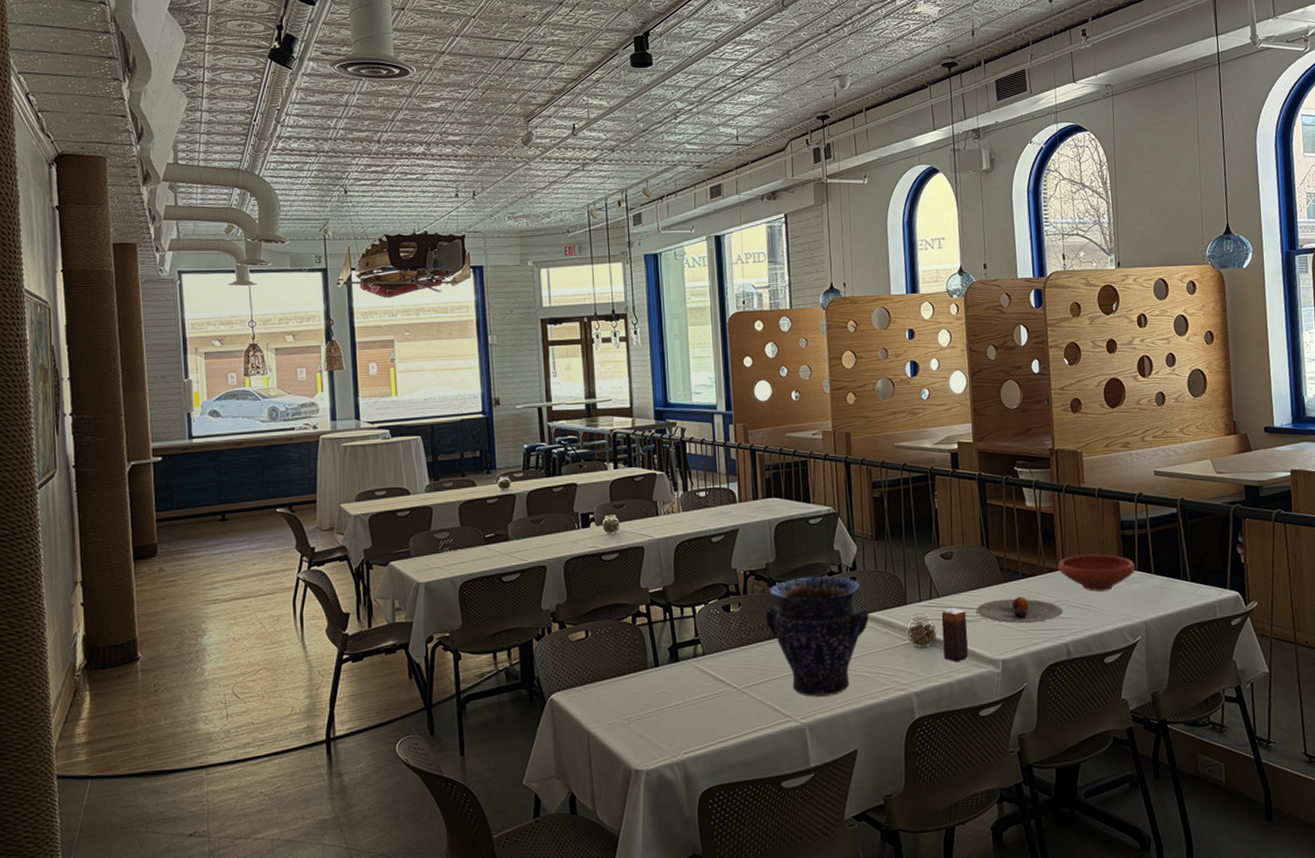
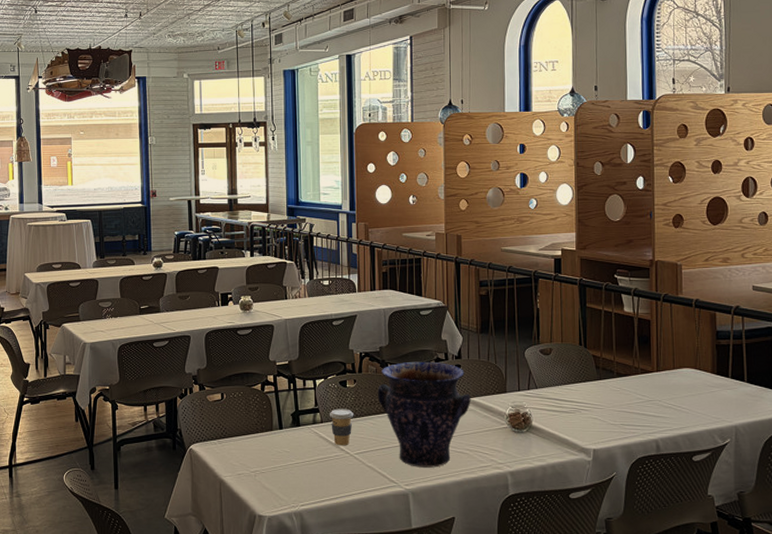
coffee cup: none [712,637,740,681] -> present [330,408,354,446]
candle: present [941,608,968,662] -> none [538,399,562,448]
plate: present [975,596,1063,624] -> none [570,394,654,419]
bowl: present [1057,554,1135,592] -> none [652,359,728,395]

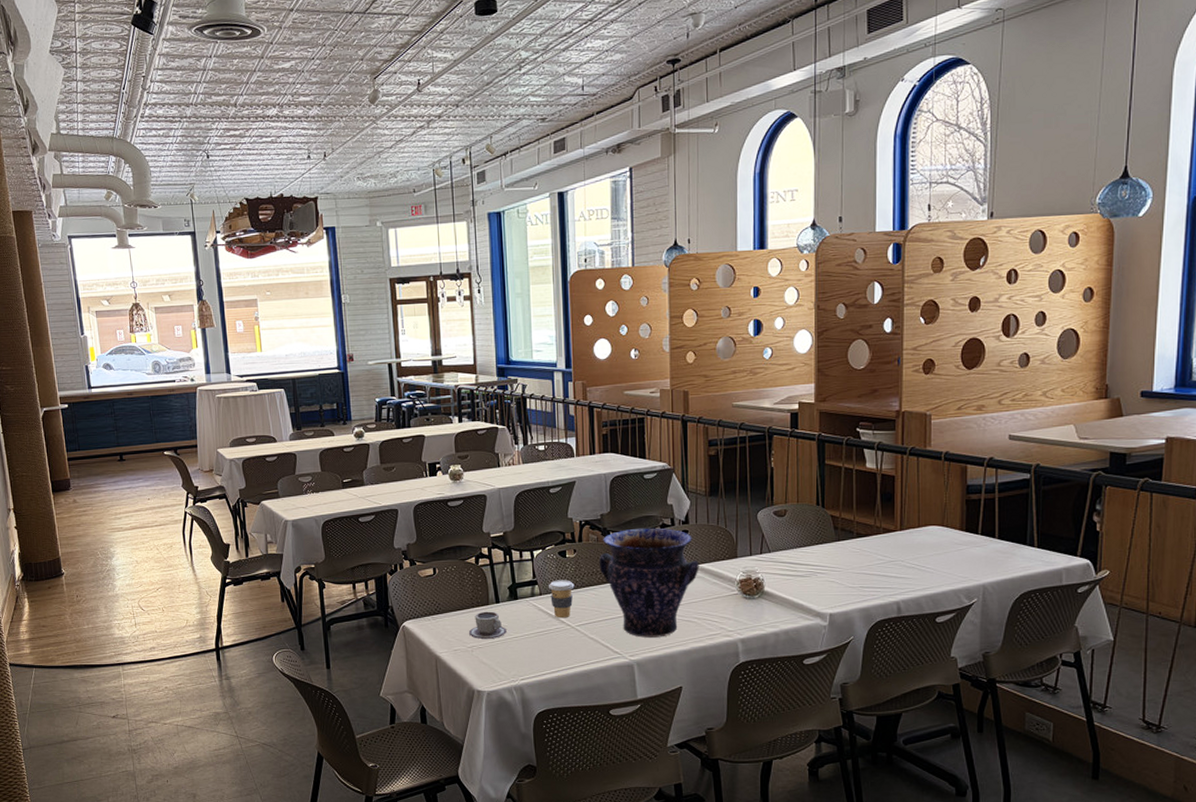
cup: none [253,437,289,464] -> present [469,611,507,639]

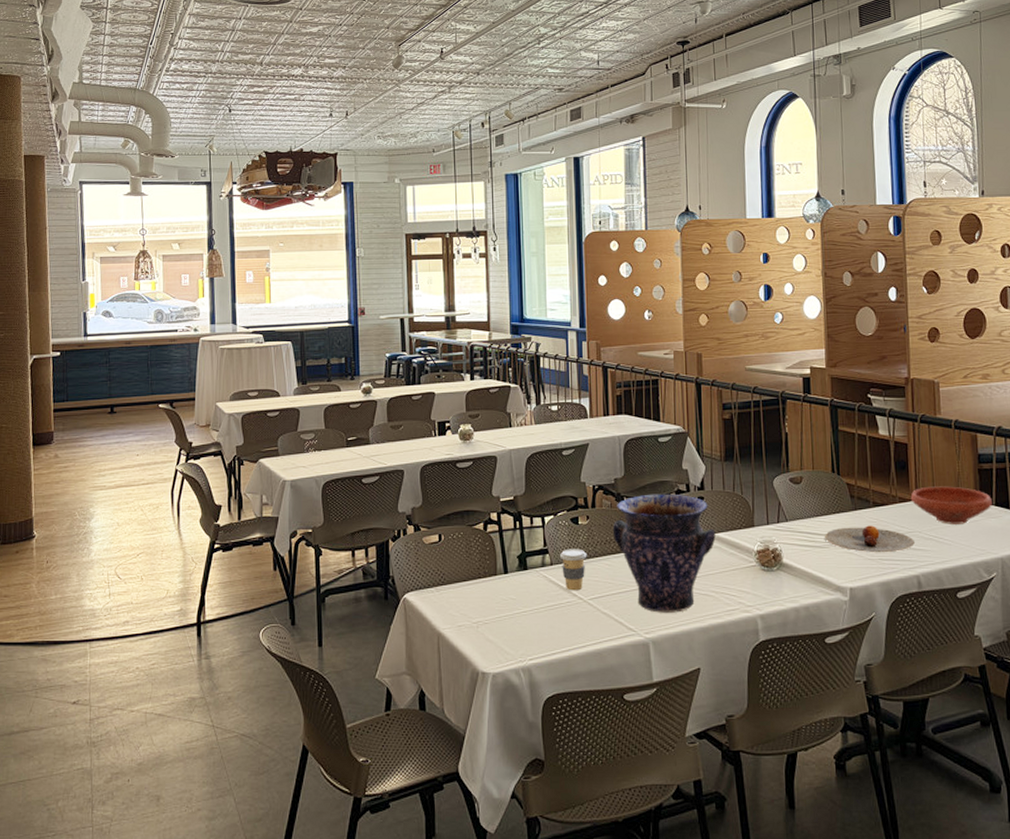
cup: present [469,611,507,639] -> none [475,582,515,613]
plate: none [806,555,896,581] -> present [824,525,915,553]
bowl: none [895,517,978,553] -> present [910,486,992,524]

